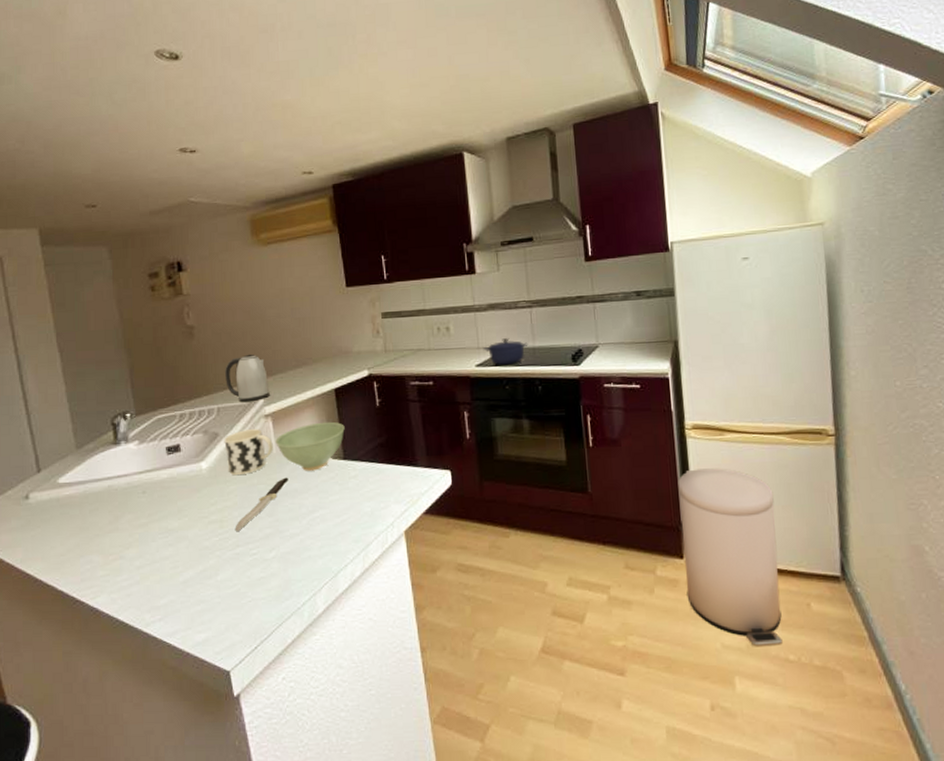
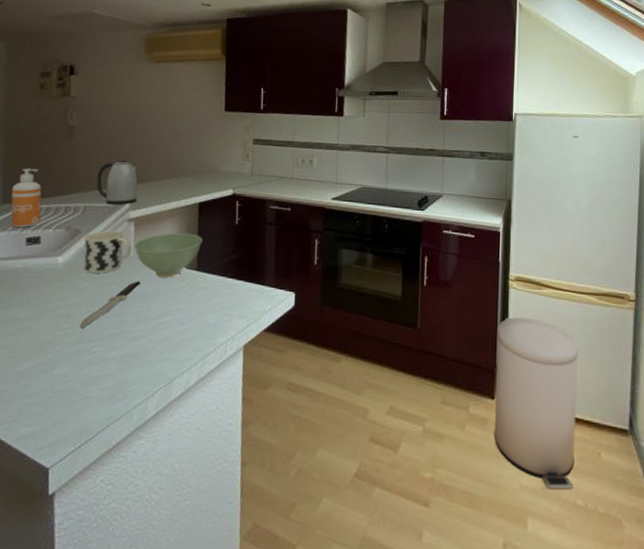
soap dispenser: none [142,375,178,439] -> present [11,168,42,228]
cooking pot: present [483,337,528,365] -> none [340,176,381,202]

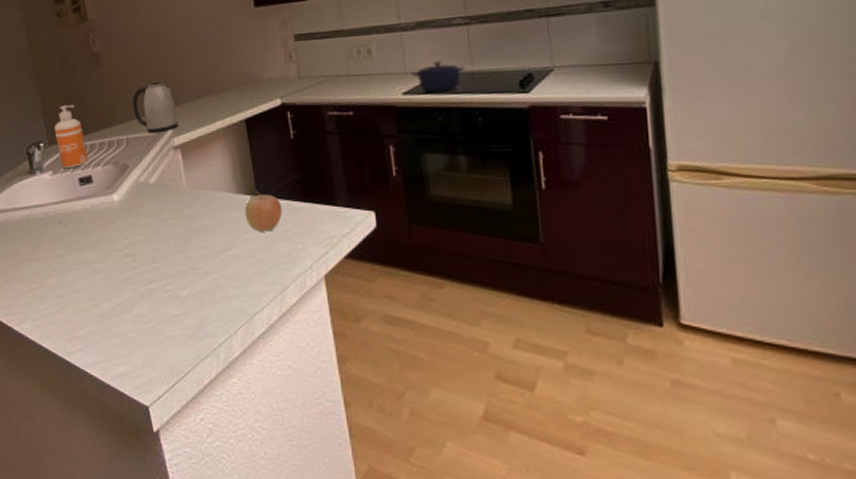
knife: present [81,281,141,329] -> none [149,213,200,267]
cup: present [84,230,132,274] -> none [134,161,184,209]
bowl: present [134,232,203,278] -> none [185,154,257,207]
fruit: none [182,266,218,303] -> present [244,191,283,232]
cooking pot: none [340,176,381,202] -> present [410,60,465,93]
pedal bin: present [494,317,578,491] -> none [656,219,799,441]

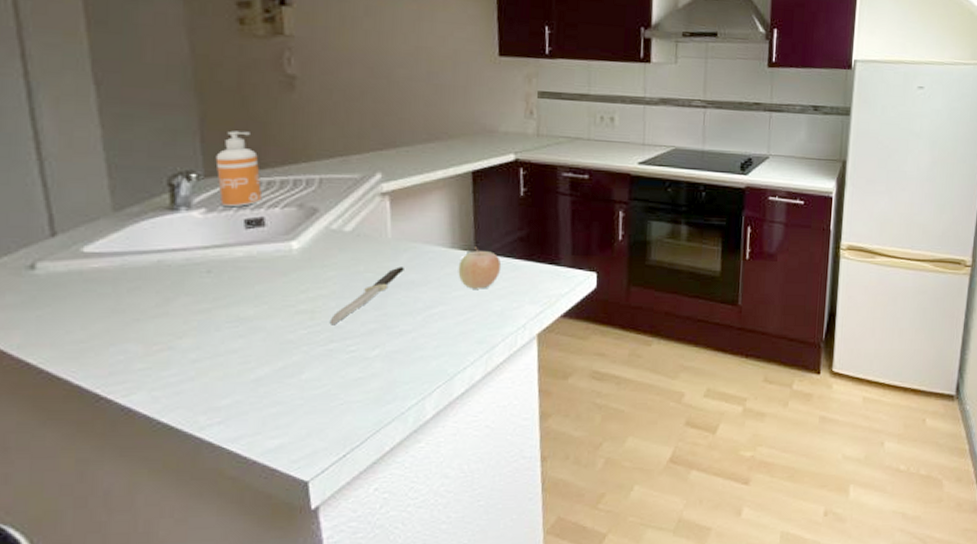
kettle: present [132,81,178,134] -> none [333,118,391,176]
knife: none [149,213,200,267] -> present [331,267,404,325]
cooking pot: present [410,60,465,93] -> none [648,136,698,166]

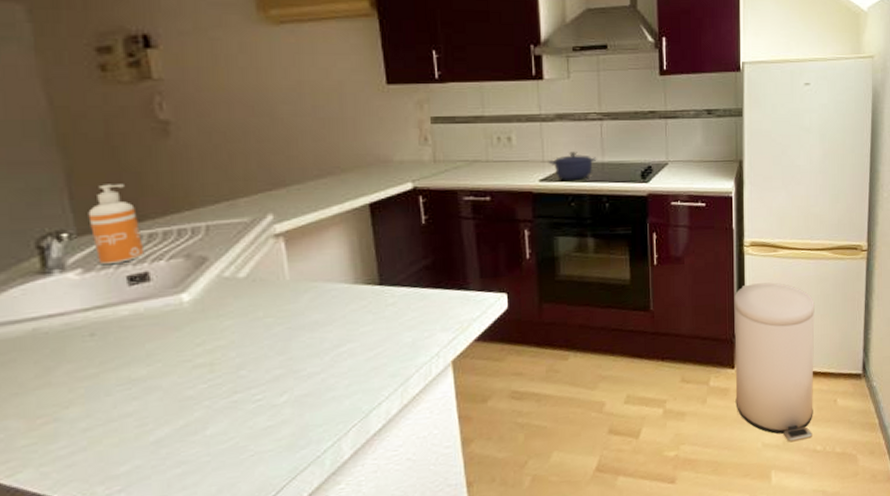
knife: present [331,267,404,325] -> none [232,308,306,376]
fruit: present [458,246,502,289] -> none [363,280,409,323]
cooking pot: none [648,136,698,166] -> present [548,150,597,180]
pedal bin: none [818,289,910,458] -> present [734,282,815,443]

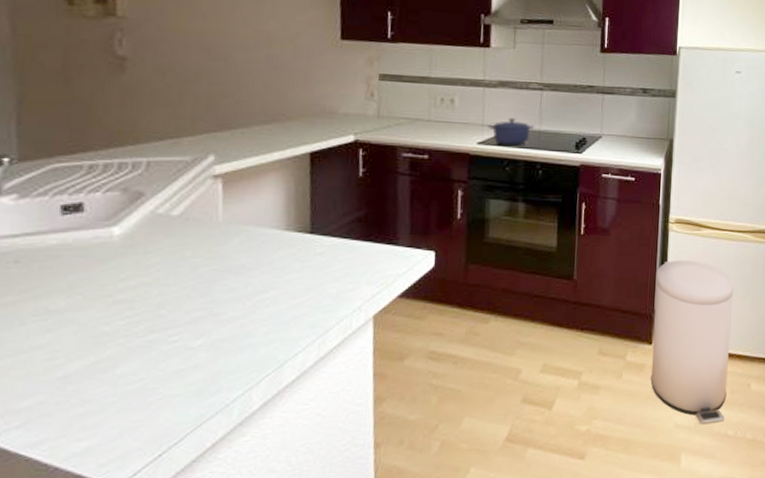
soap dispenser: present [88,183,145,265] -> none [31,113,83,193]

